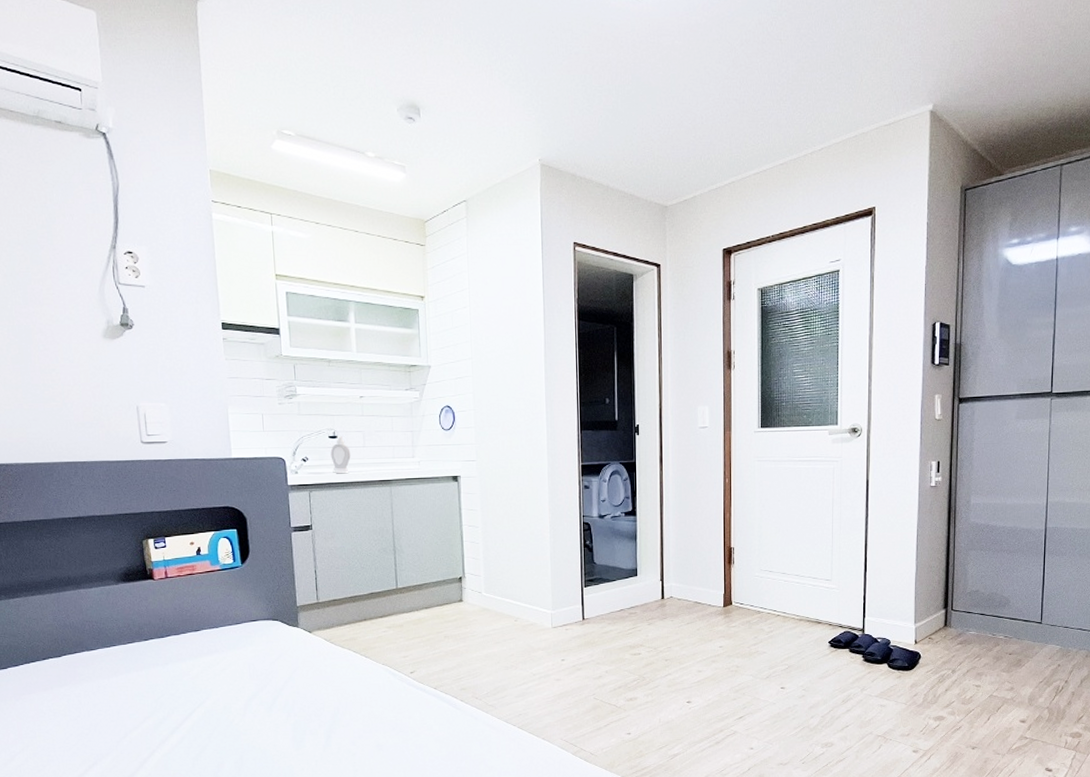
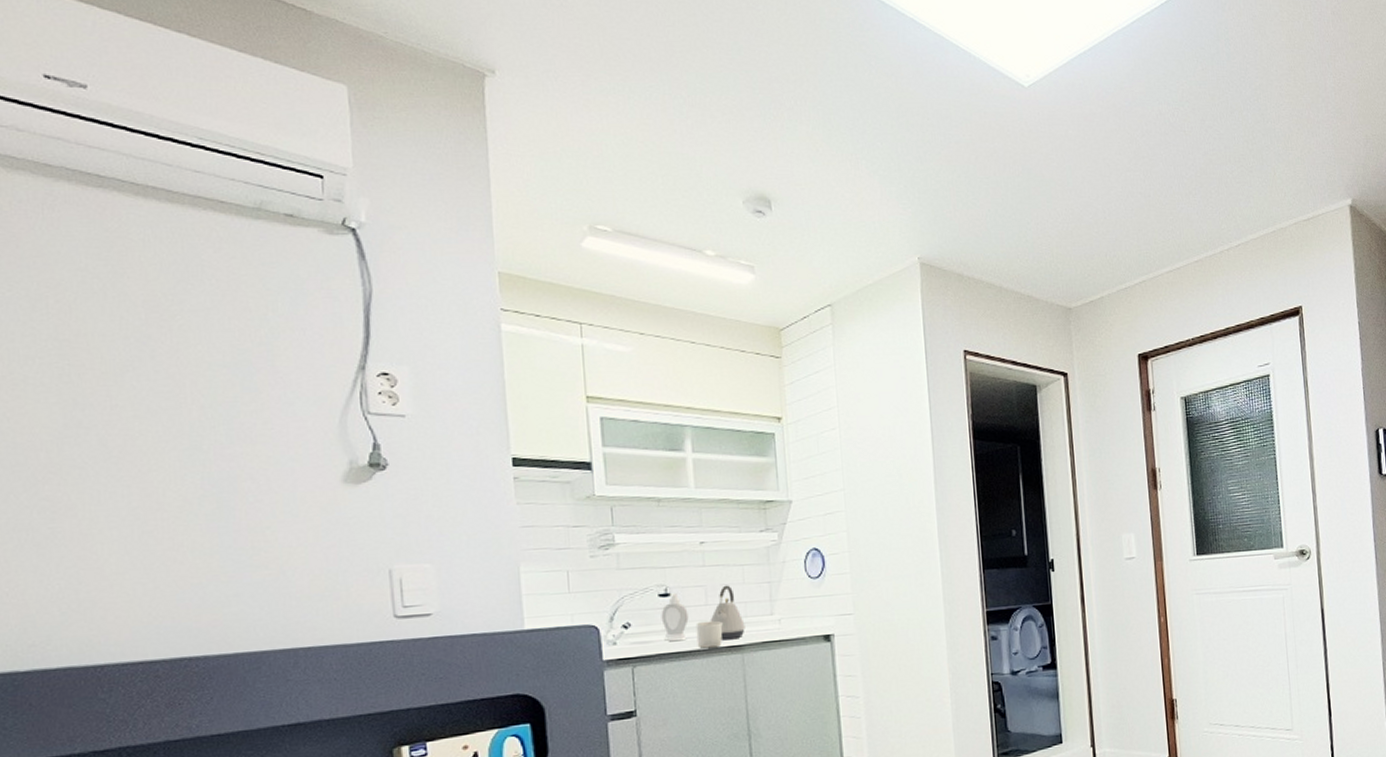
mug: none [356,459,376,481] -> present [695,620,723,648]
kettle: none [366,432,393,475] -> present [710,585,745,640]

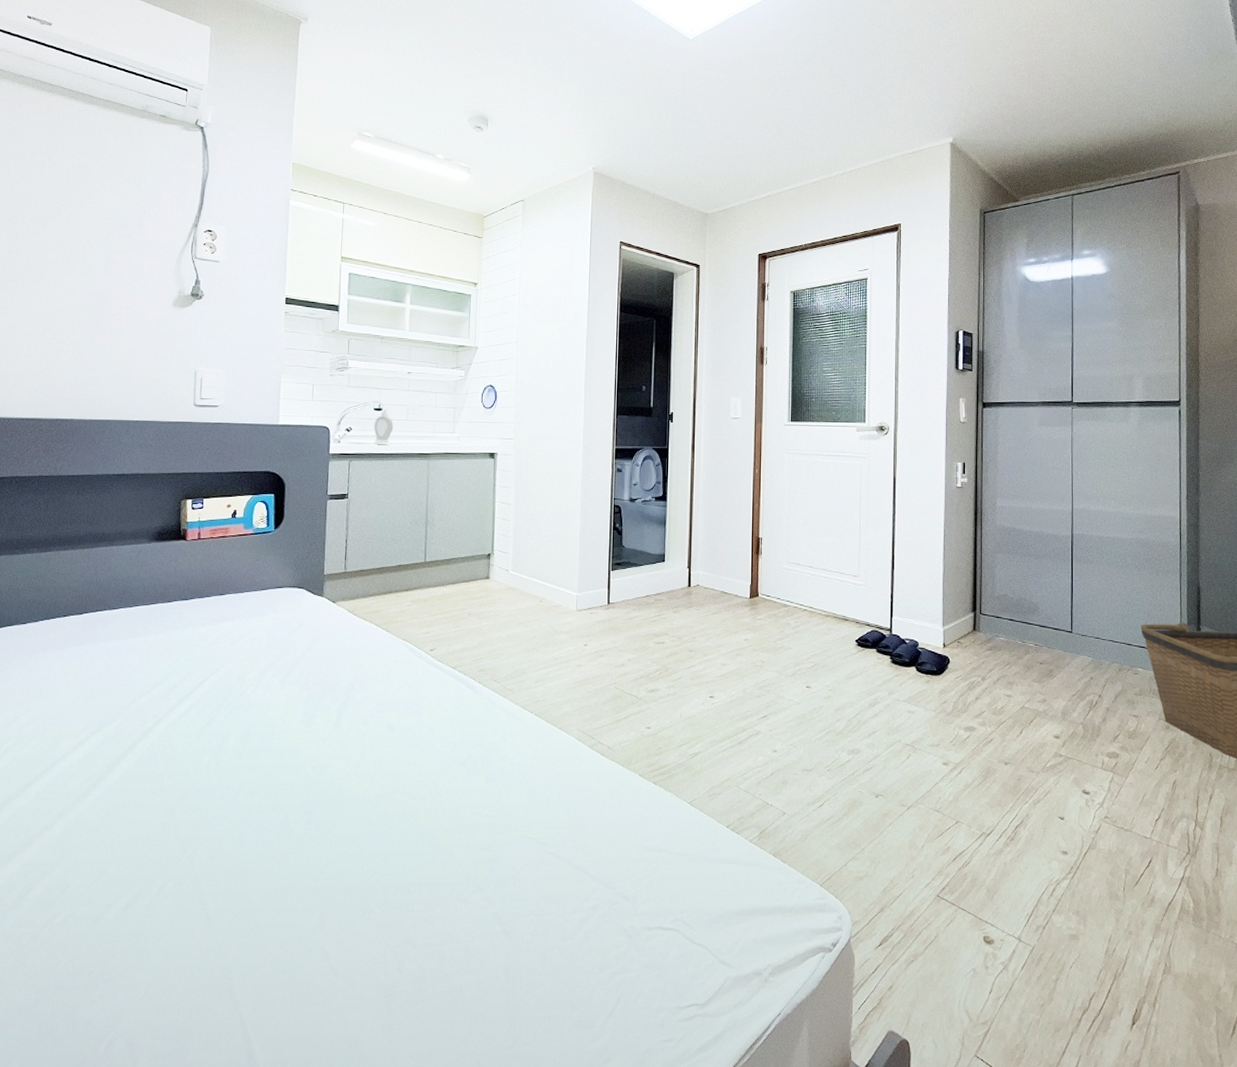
mug: present [695,620,723,648] -> none [397,432,417,453]
kettle: present [710,585,745,640] -> none [408,406,433,449]

